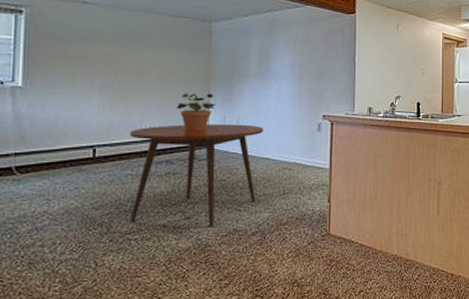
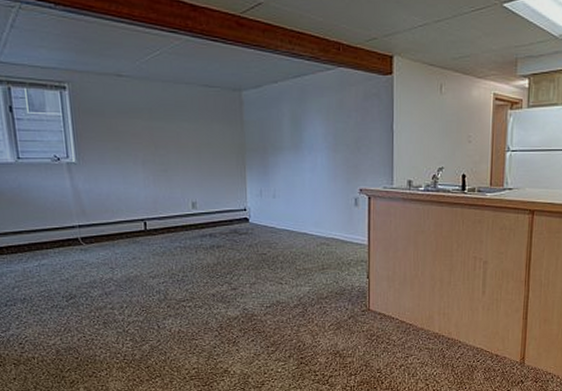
dining table: present [130,124,263,227] -> none [174,199,299,298]
potted plant: present [176,93,216,131] -> none [214,167,252,205]

